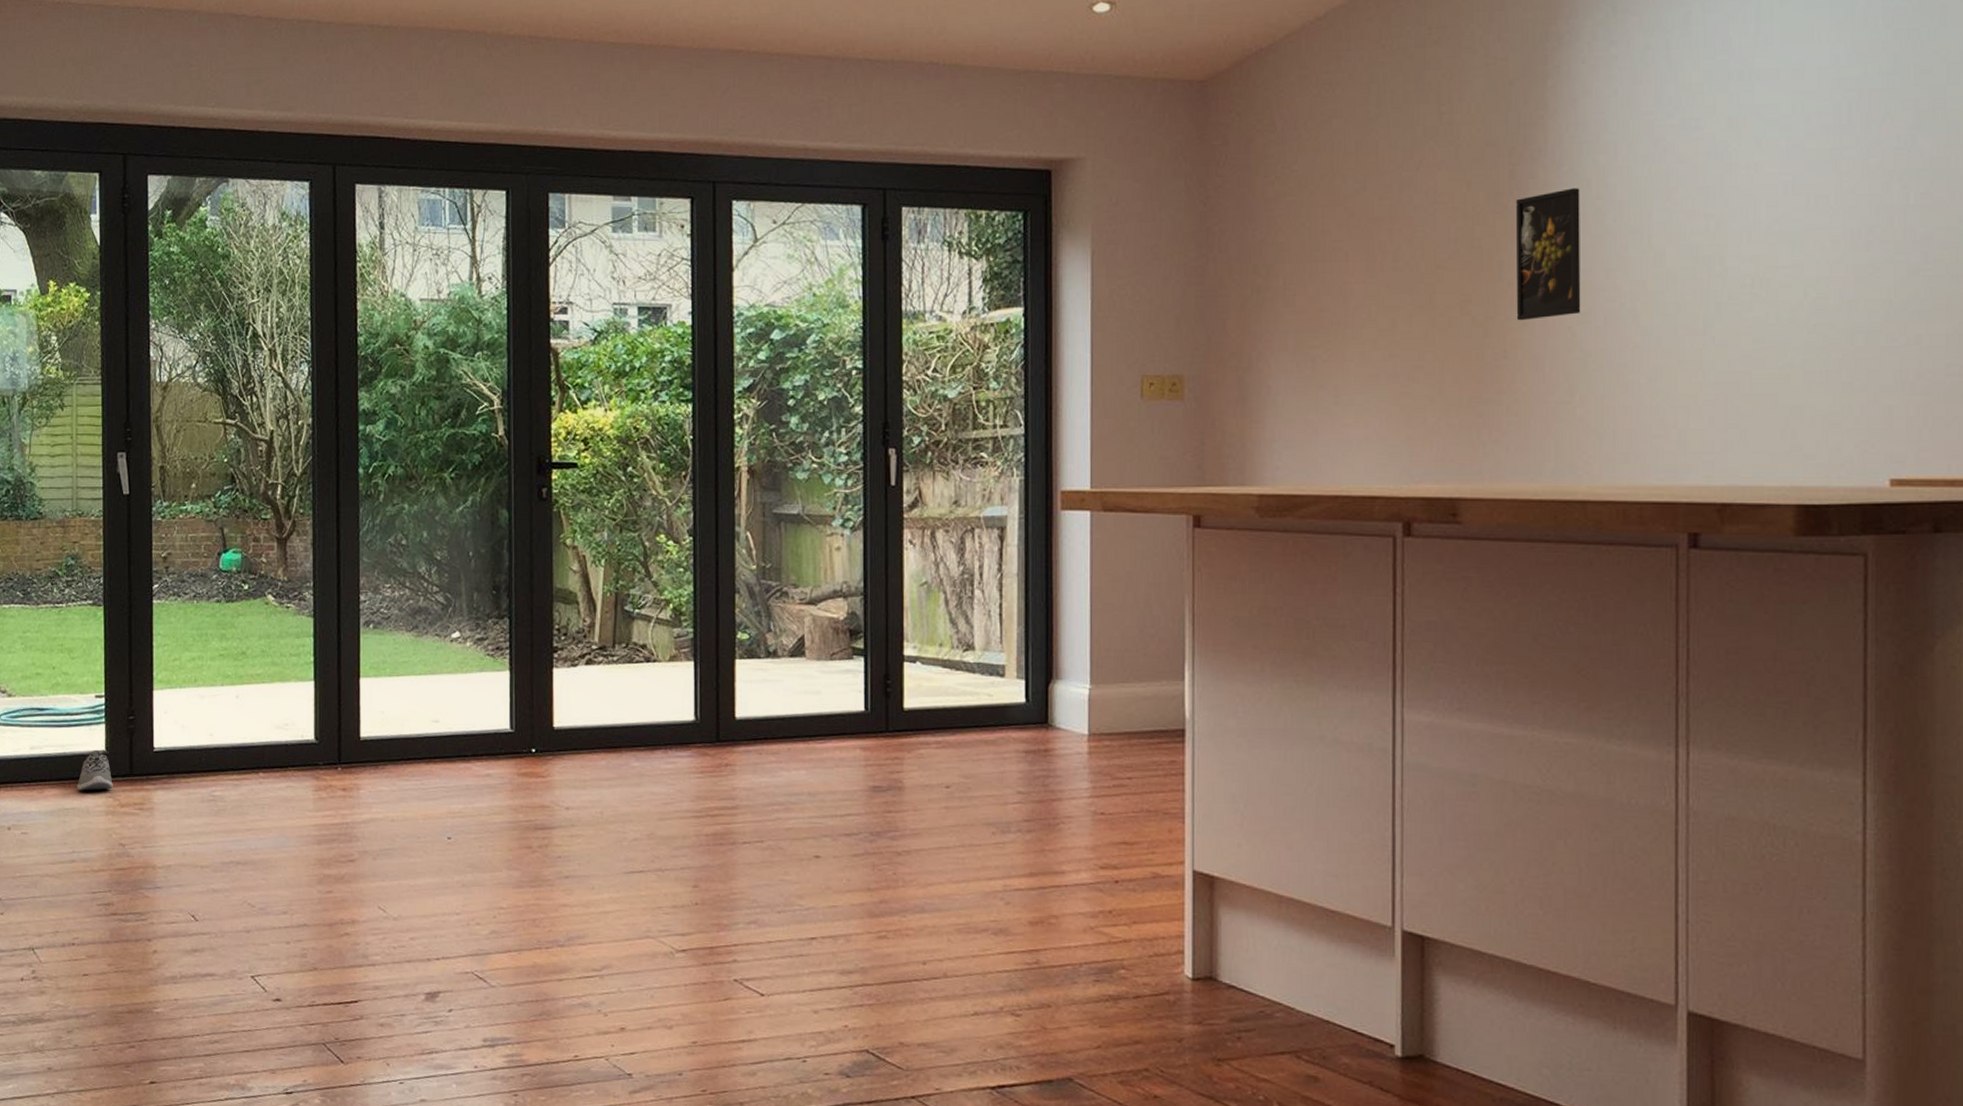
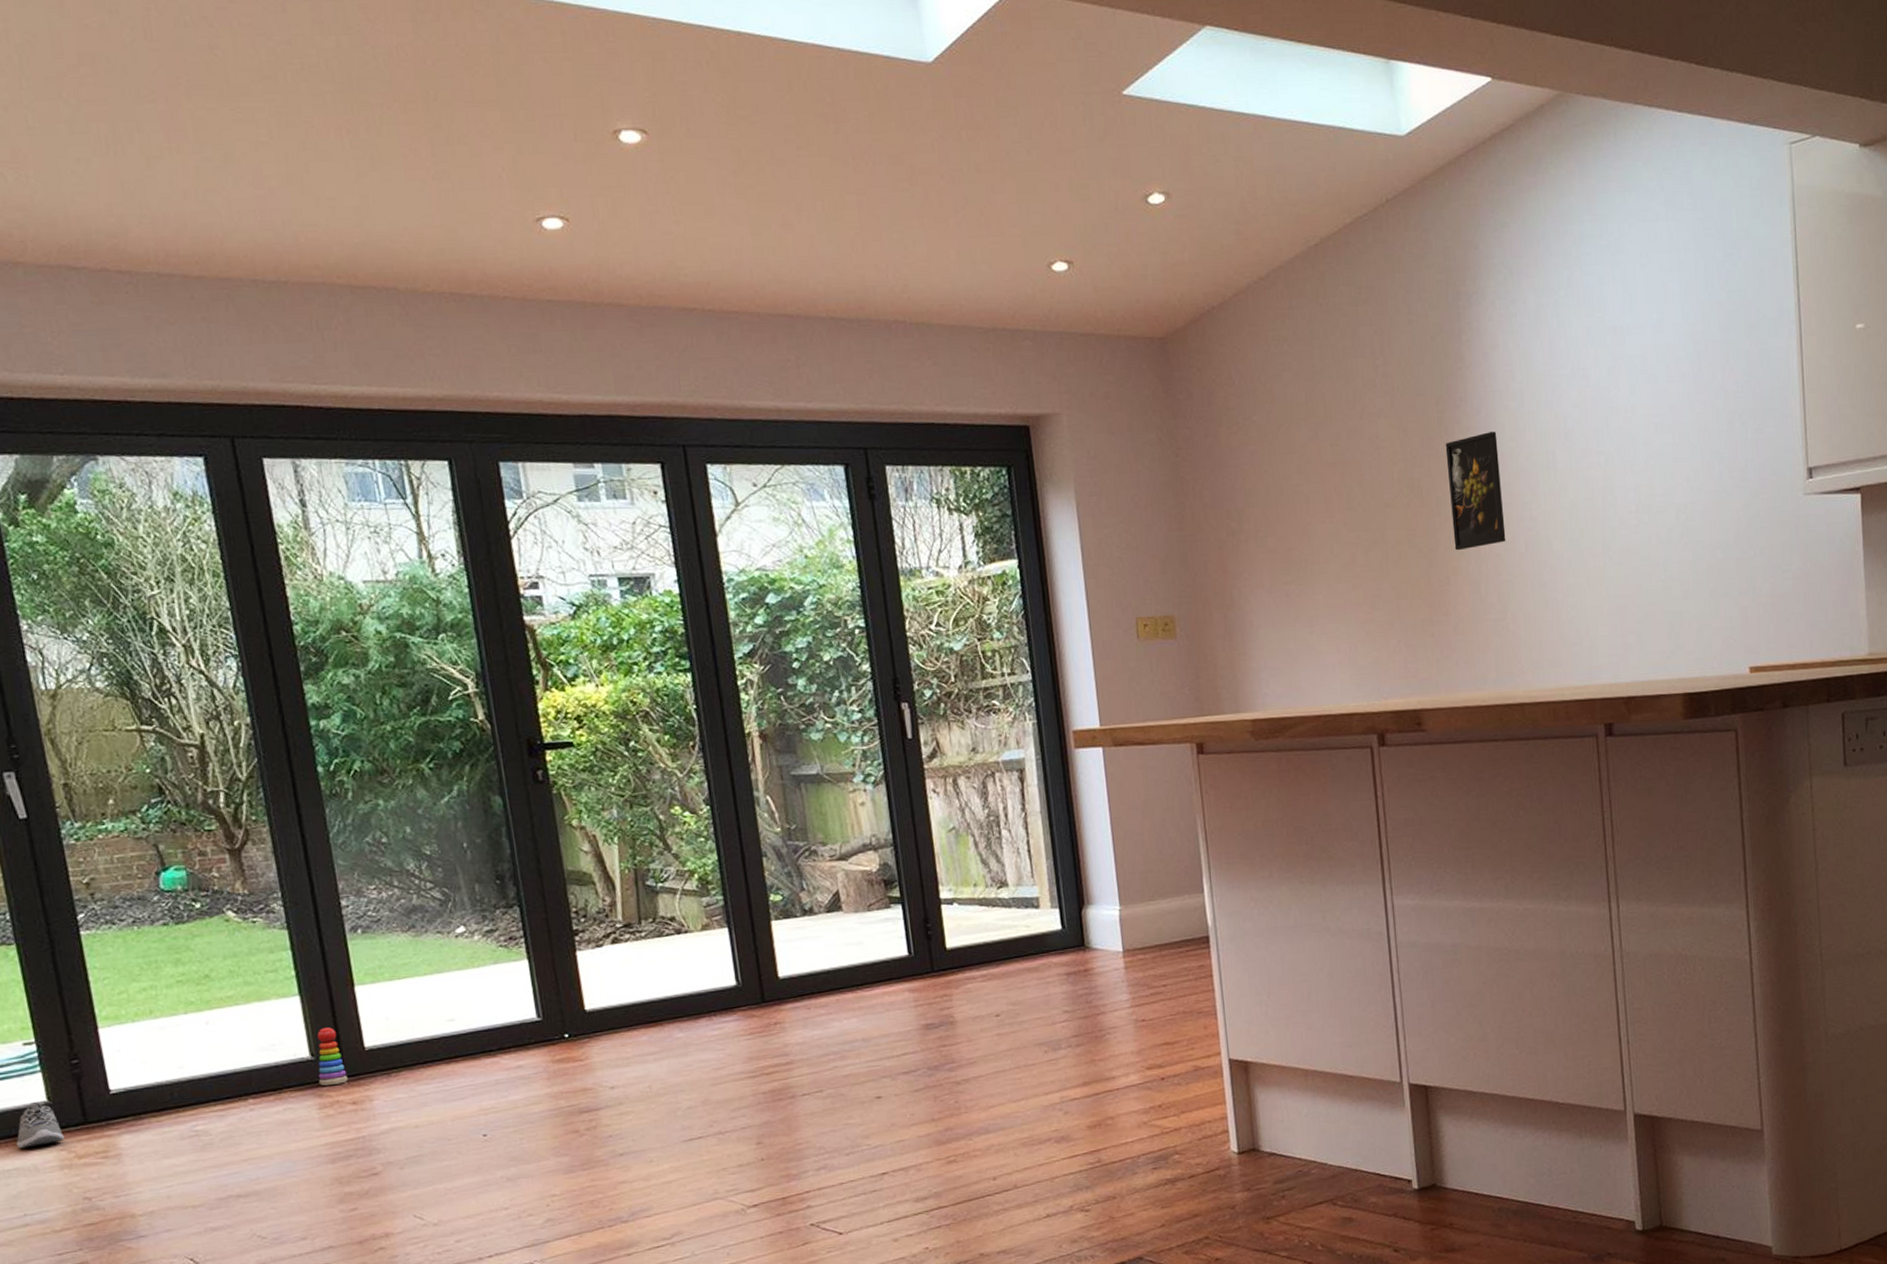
stacking toy: none [318,714,342,770] -> present [317,1027,348,1086]

